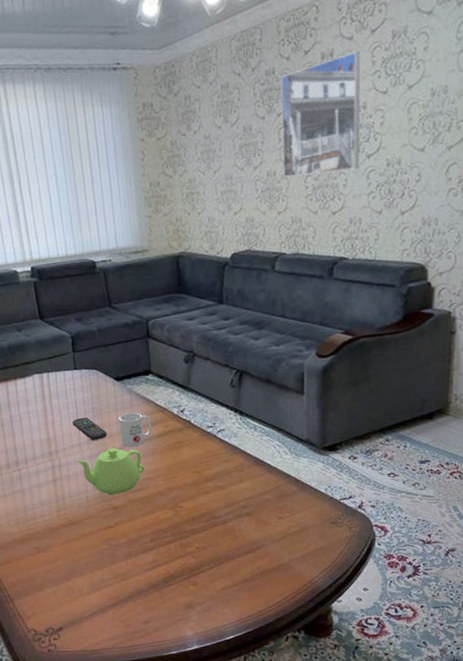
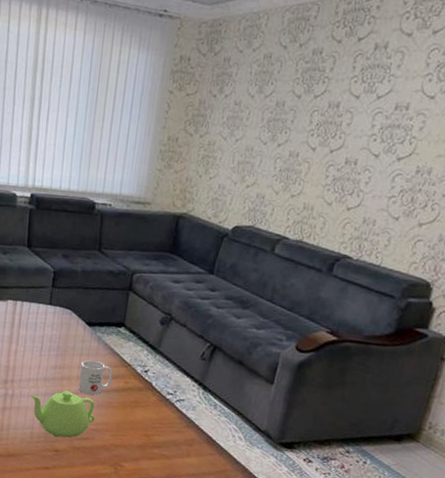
remote control: present [72,416,107,440] -> none [34,353,67,380]
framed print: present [280,51,361,177] -> none [306,49,416,170]

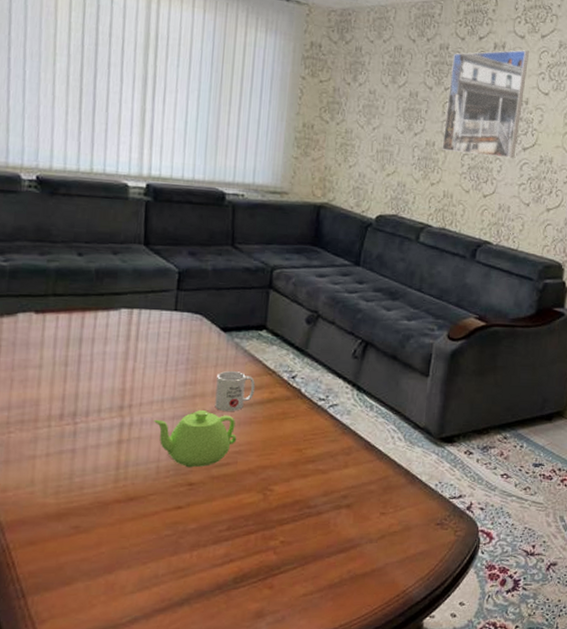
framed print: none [306,49,416,170] -> present [442,50,529,159]

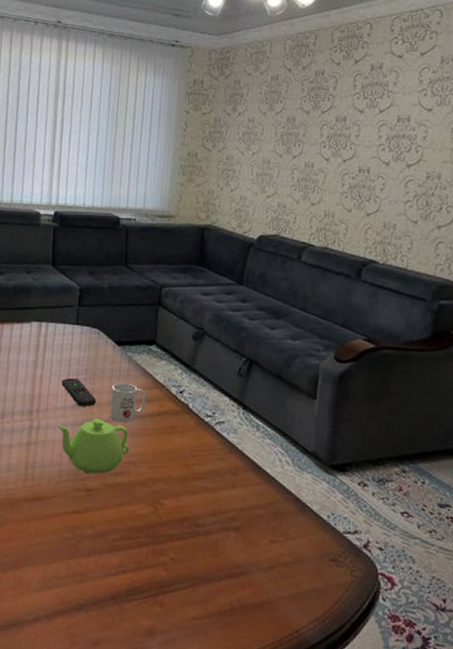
remote control: none [158,368,199,398] -> present [61,377,97,407]
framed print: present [442,50,529,159] -> none [321,69,408,176]

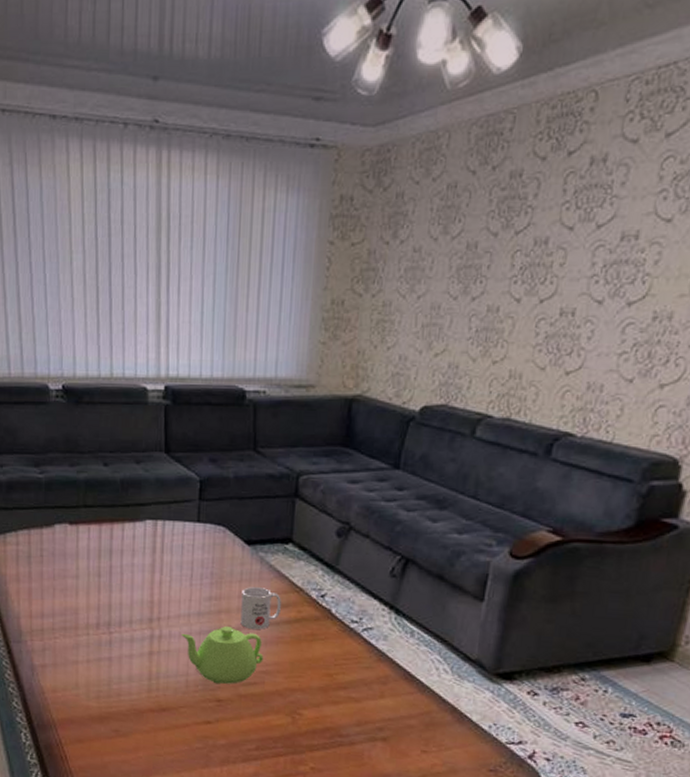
remote control: present [61,377,97,407] -> none [184,582,225,614]

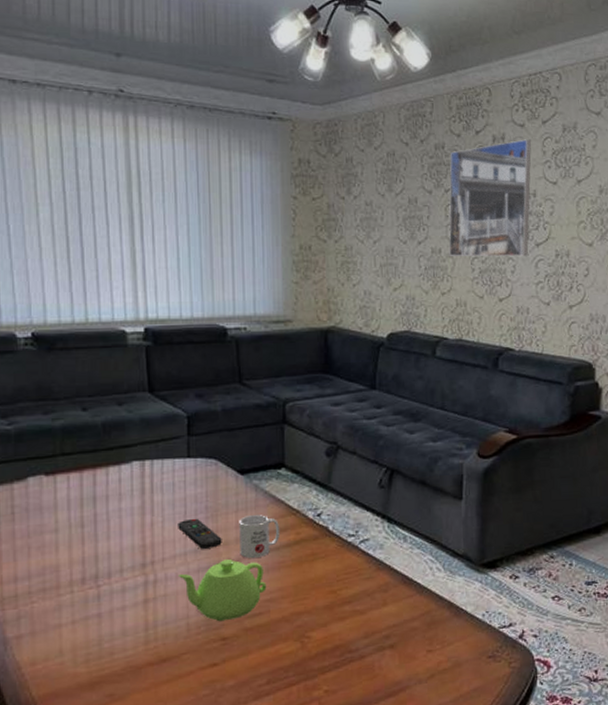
remote control: none [184,582,225,614] -> present [178,518,222,549]
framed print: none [508,160,644,319] -> present [449,139,531,257]

